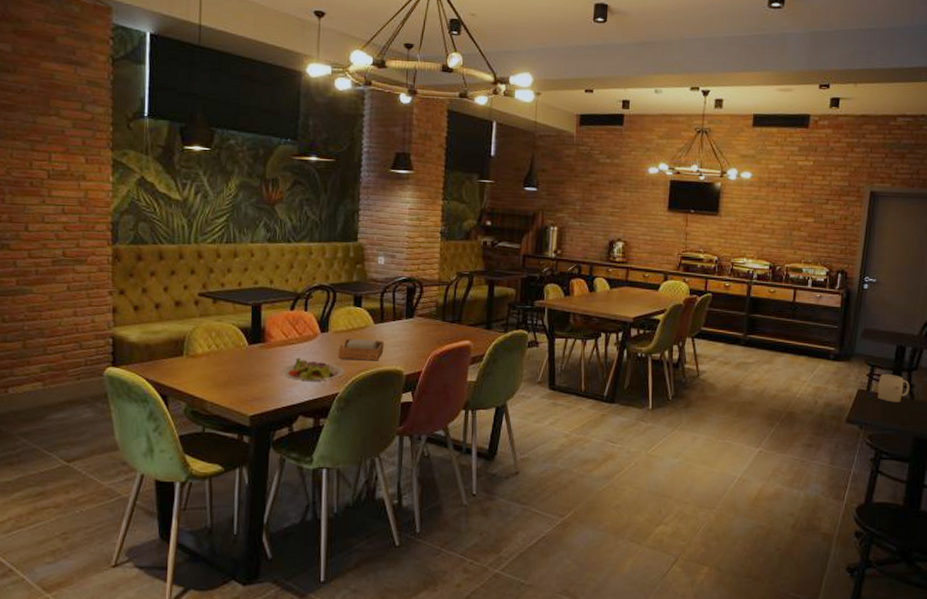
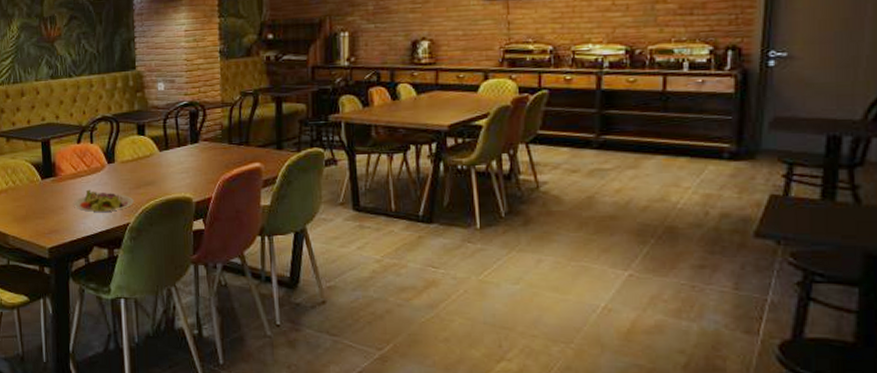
napkin holder: present [338,339,384,361] -> none [126,167,171,189]
mug: present [878,374,910,403] -> none [801,173,853,210]

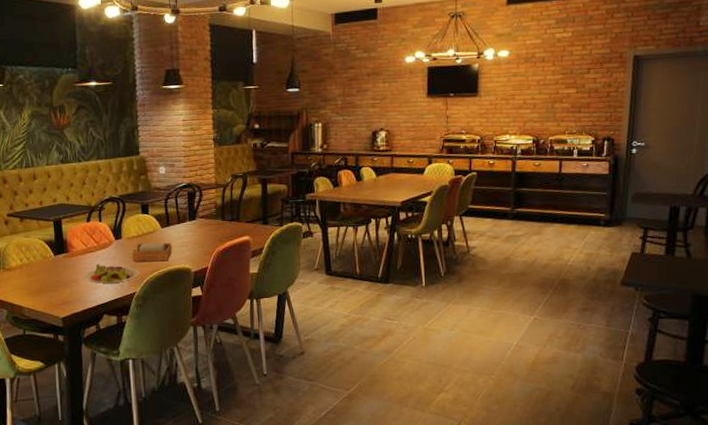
napkin holder: none [126,167,171,189] -> present [132,242,172,262]

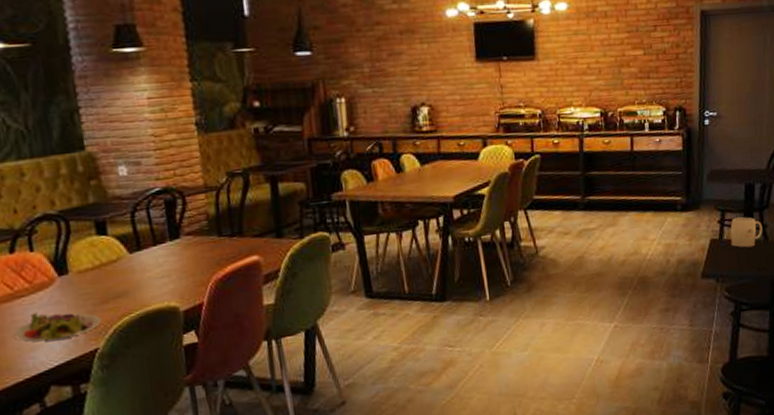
napkin holder: present [132,242,172,262] -> none [87,273,149,305]
mug: none [652,235,686,263] -> present [730,217,763,248]

